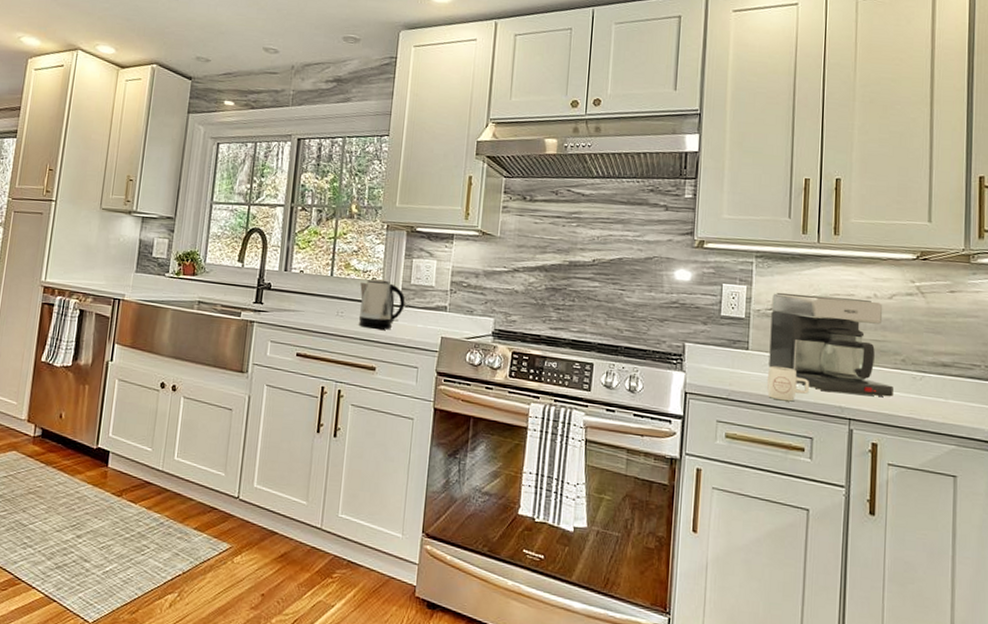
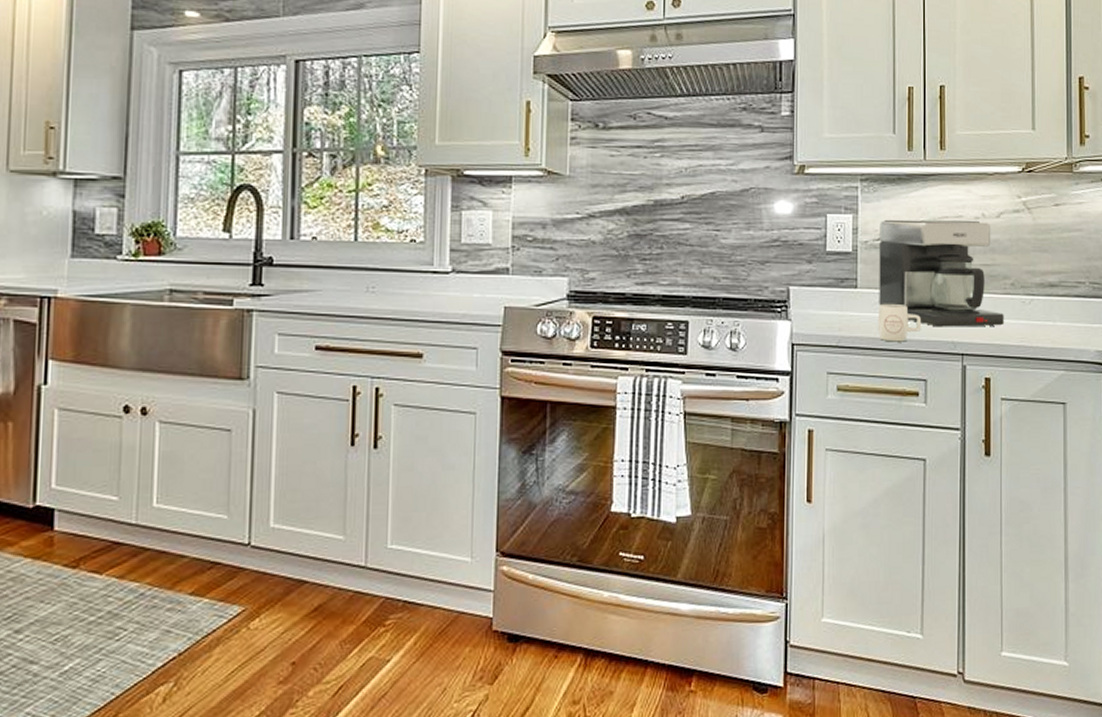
kettle: present [358,279,406,330] -> none [395,240,456,304]

